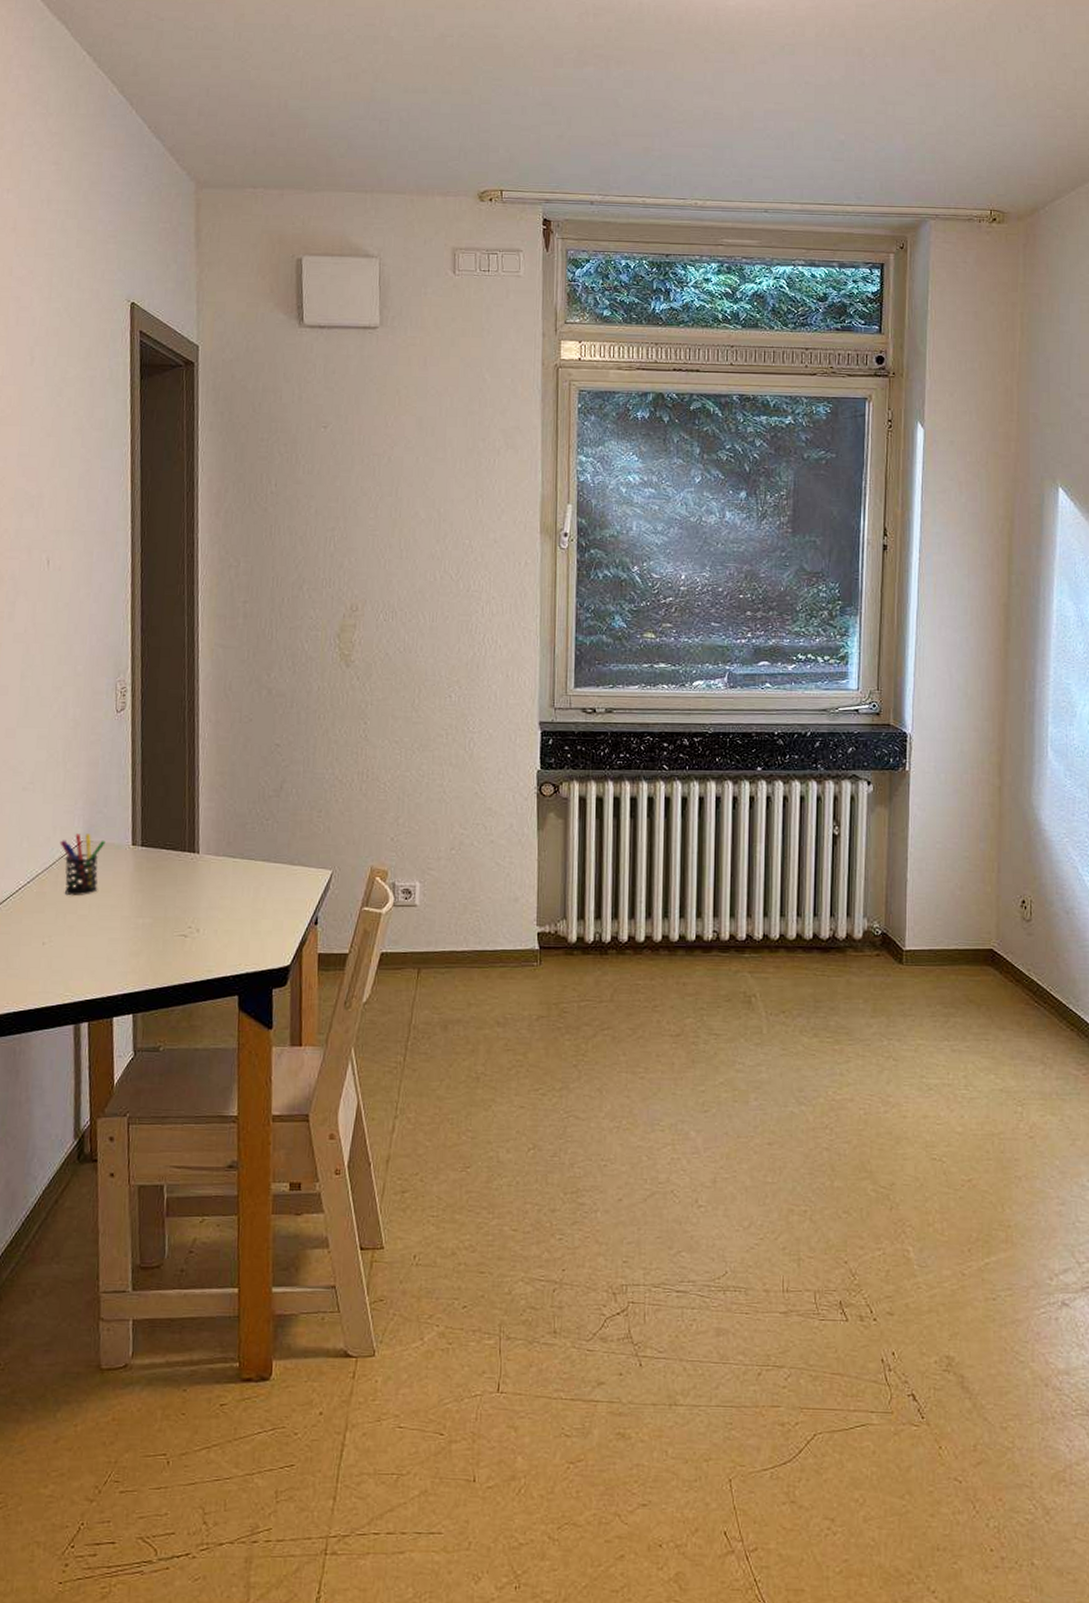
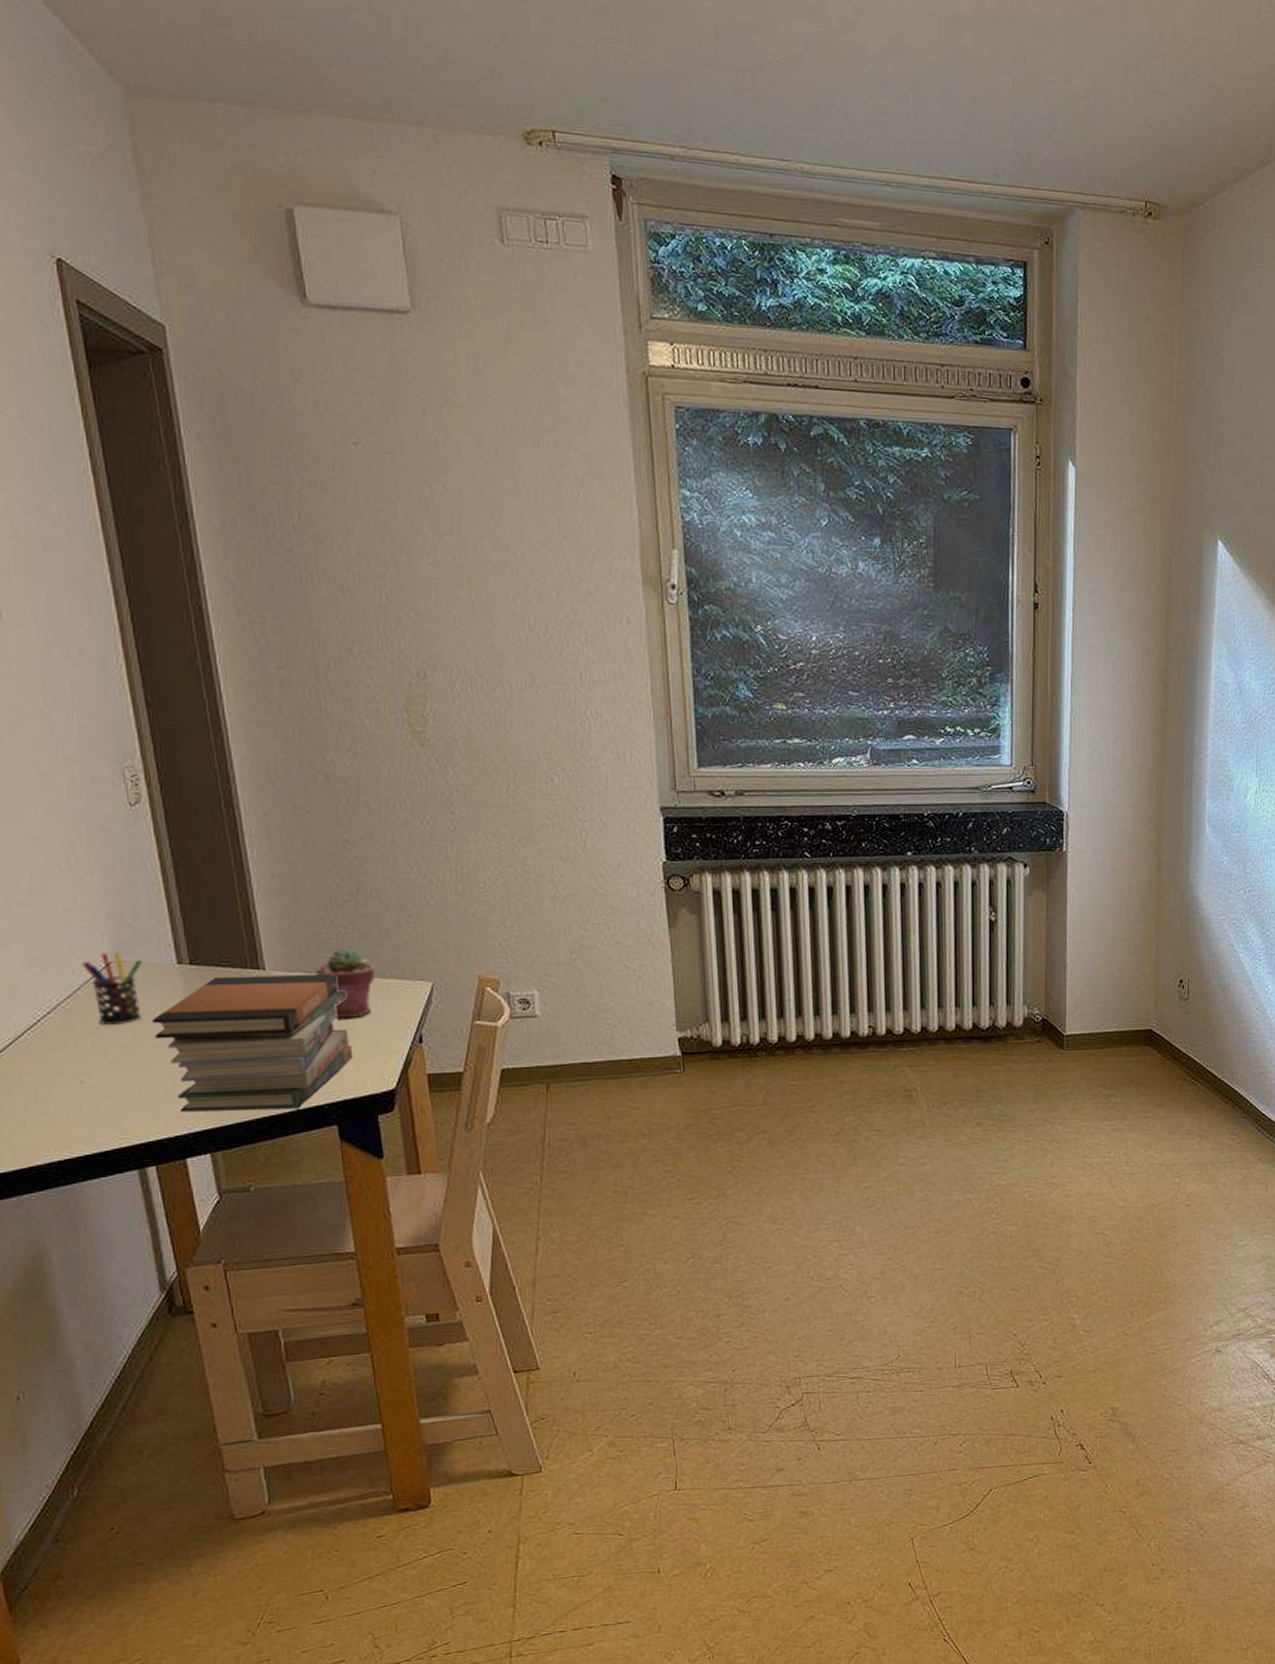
book stack: none [105,858,260,978] -> present [151,973,354,1112]
potted succulent: none [238,836,287,899] -> present [315,946,376,1018]

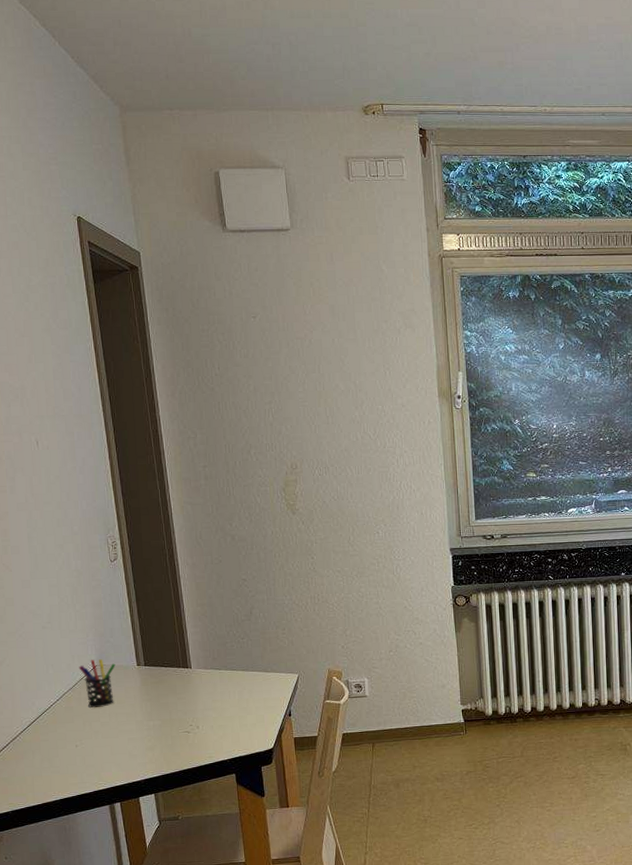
book stack: present [151,973,354,1112] -> none [120,669,247,766]
potted succulent: present [315,946,376,1018] -> none [223,651,262,700]

